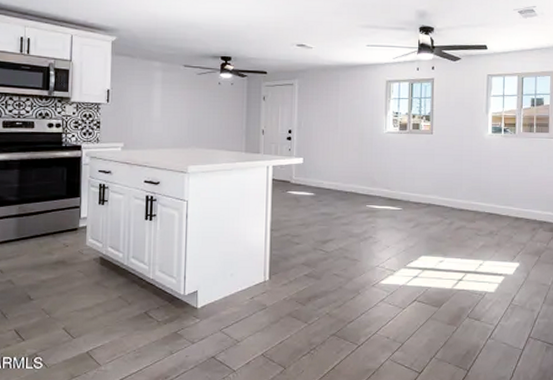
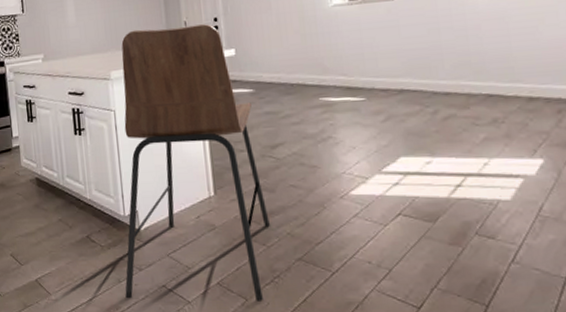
chair: none [175,131,313,369] -> present [121,24,270,301]

